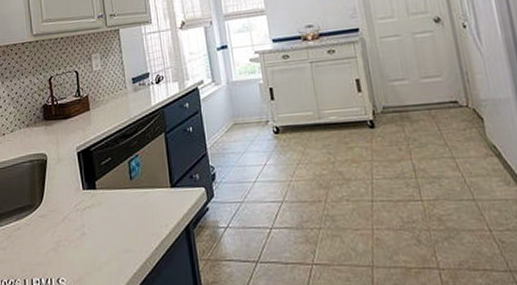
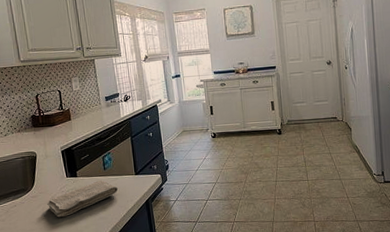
washcloth: none [58,194,149,248] -> present [47,180,119,218]

